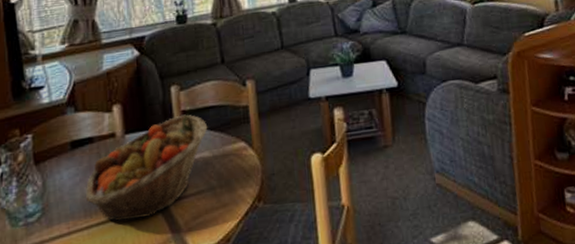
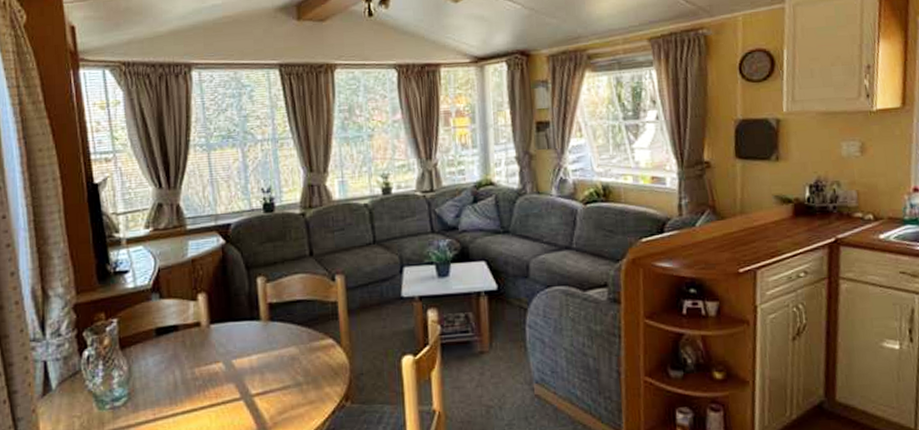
fruit basket: present [85,114,208,222] -> none [170,307,295,412]

